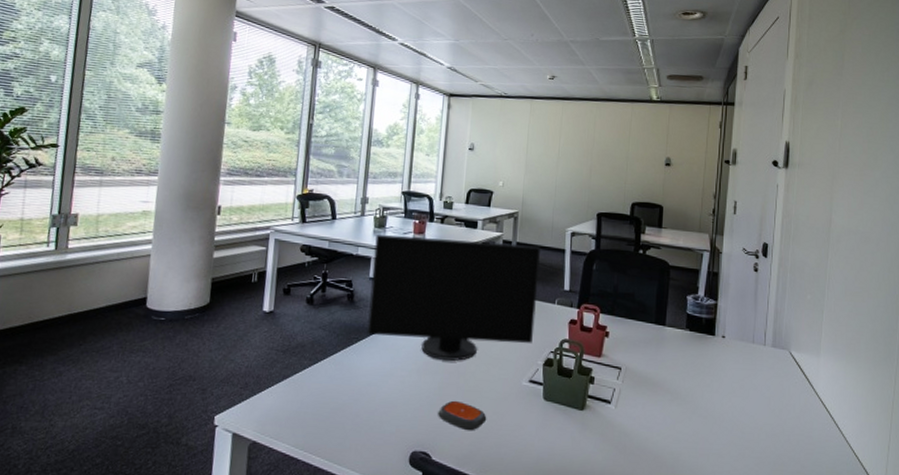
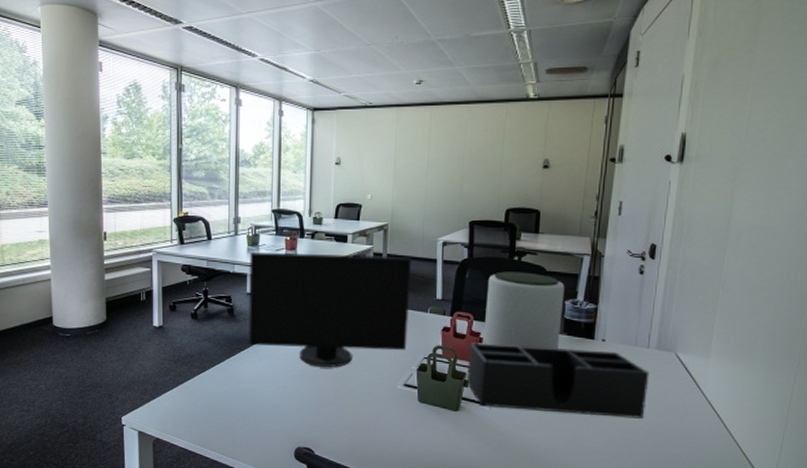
remote control: present [438,400,487,431] -> none [318,403,365,430]
desk organizer: none [593,336,767,419] -> present [467,342,650,419]
plant pot: none [609,264,687,346] -> present [483,271,565,350]

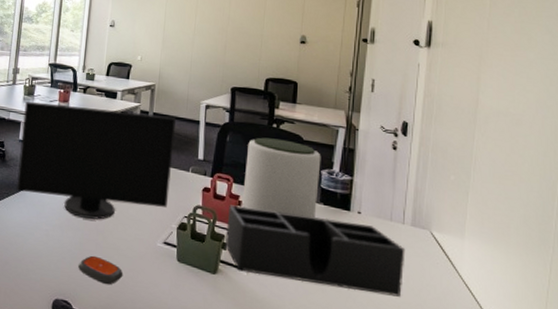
remote control: none [318,403,365,430] -> present [78,255,124,285]

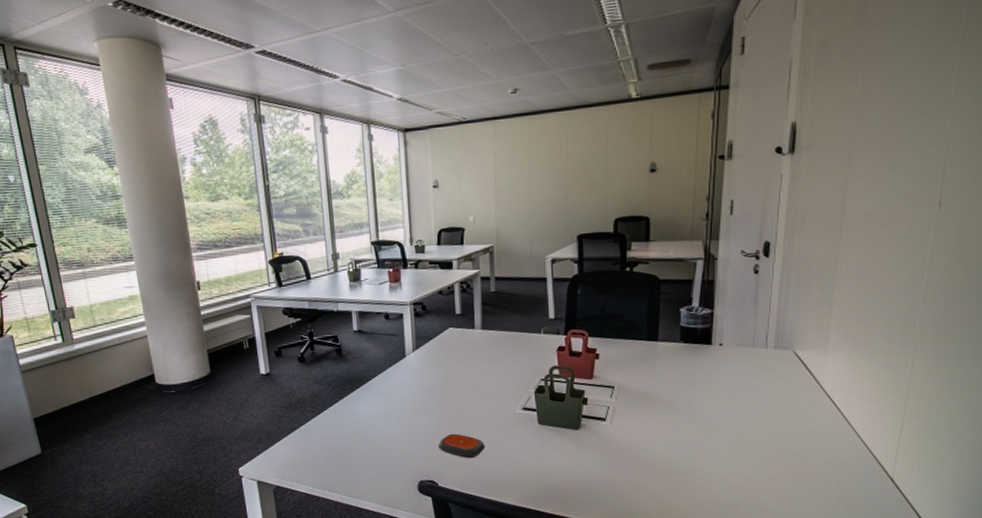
computer monitor: present [16,102,177,220] -> none [353,278,523,399]
desk organizer: present [225,205,406,297] -> none [585,355,769,423]
plant pot: present [242,137,321,219] -> none [599,282,679,361]

